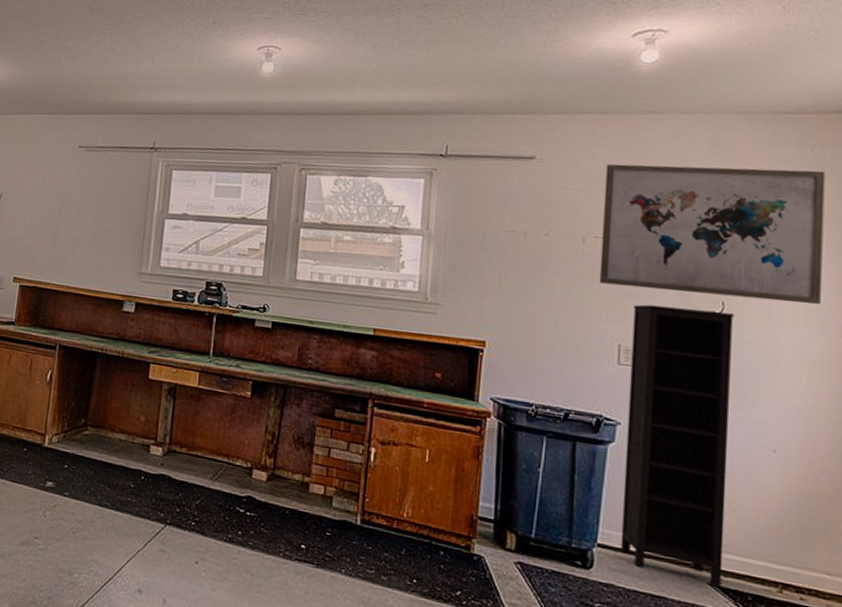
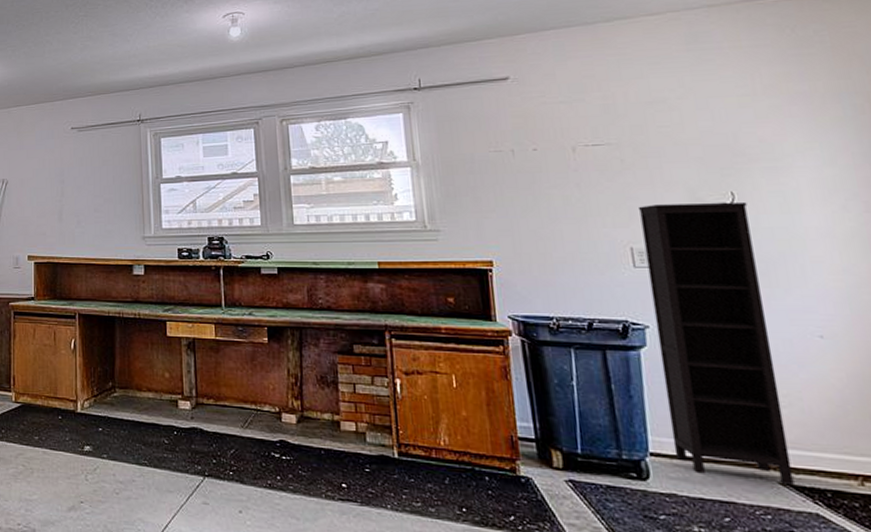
wall art: present [599,164,826,305] -> none [582,50,837,190]

